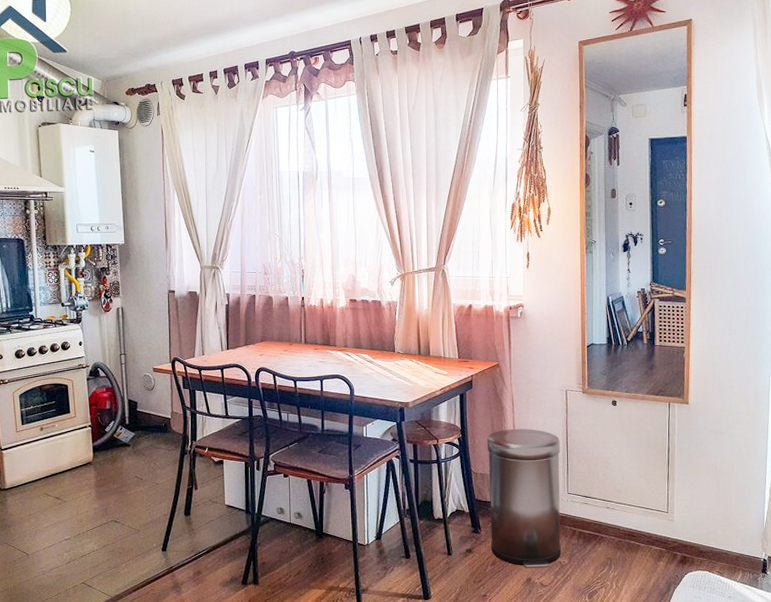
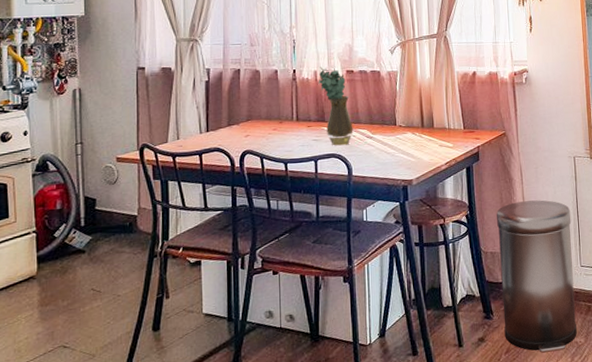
vase: none [324,295,356,368] -> present [318,67,353,146]

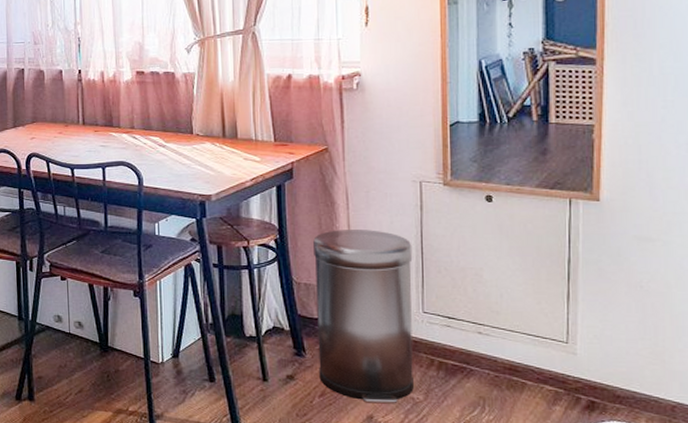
vase: present [318,67,353,146] -> none [105,67,144,153]

